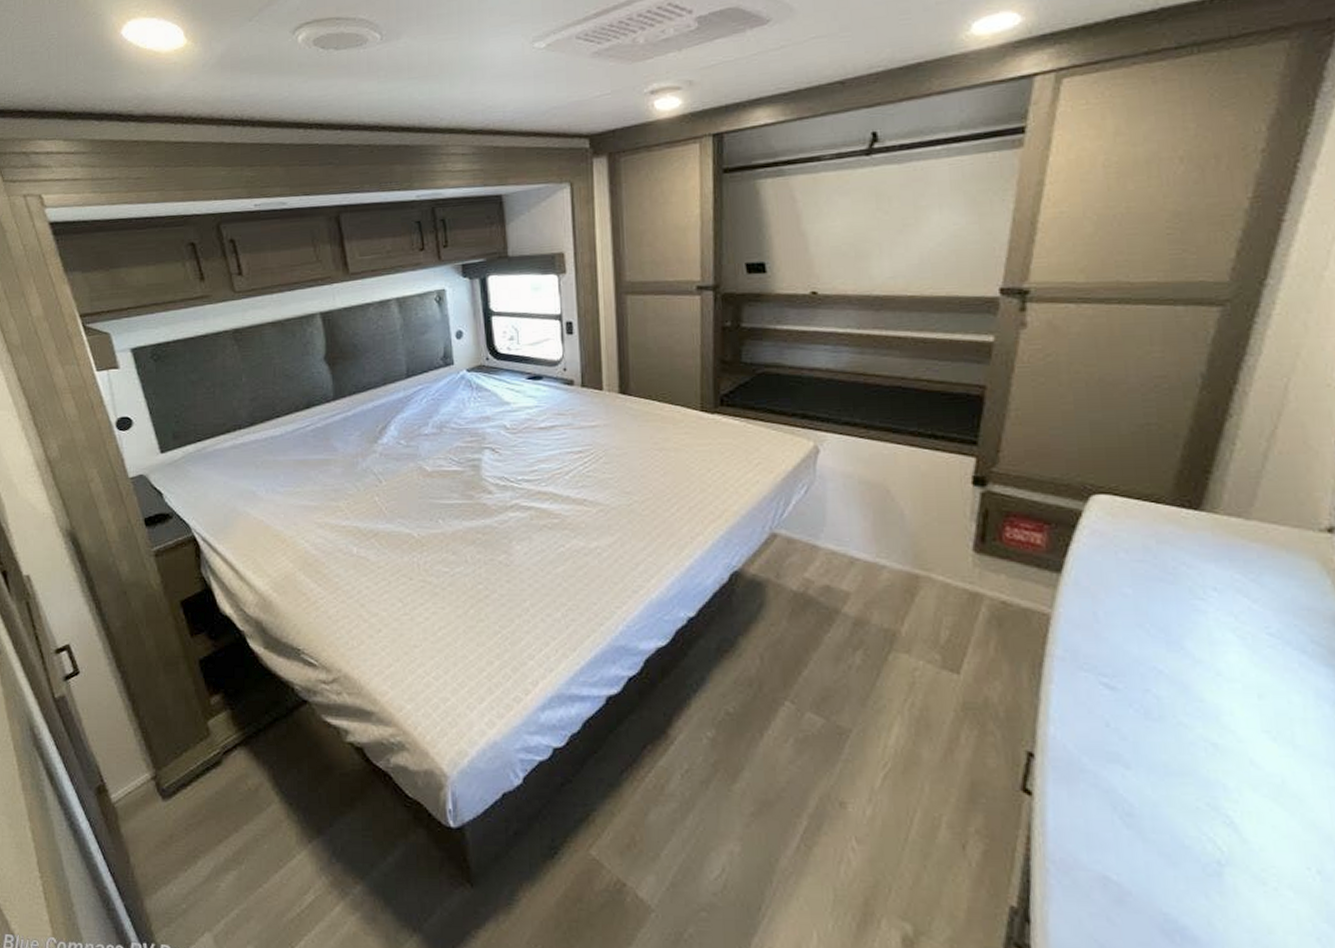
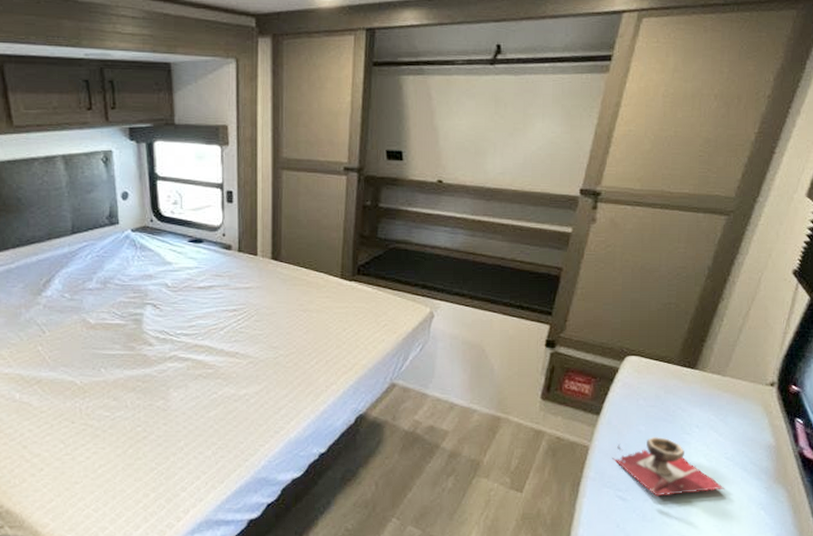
decorative bowl: none [1087,603,1274,686] -> present [612,437,725,497]

